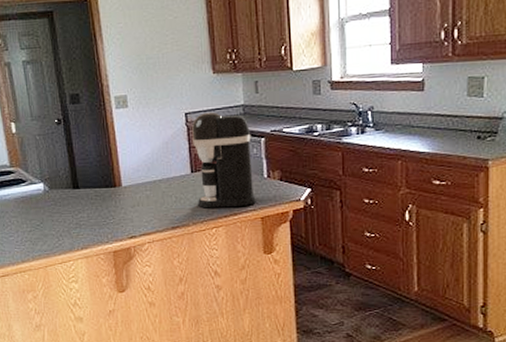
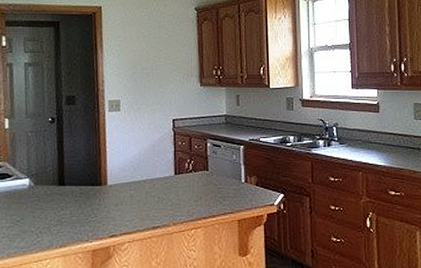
coffee maker: present [192,111,256,209] -> none [178,119,234,210]

